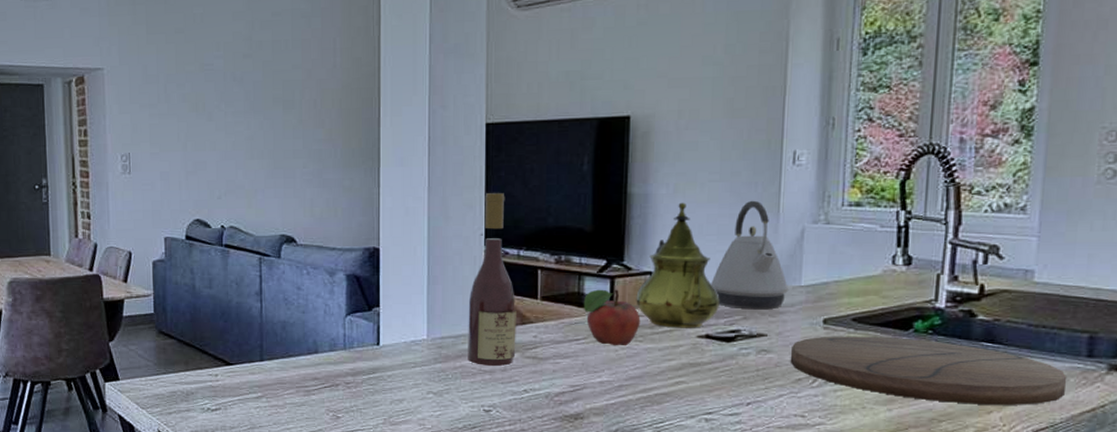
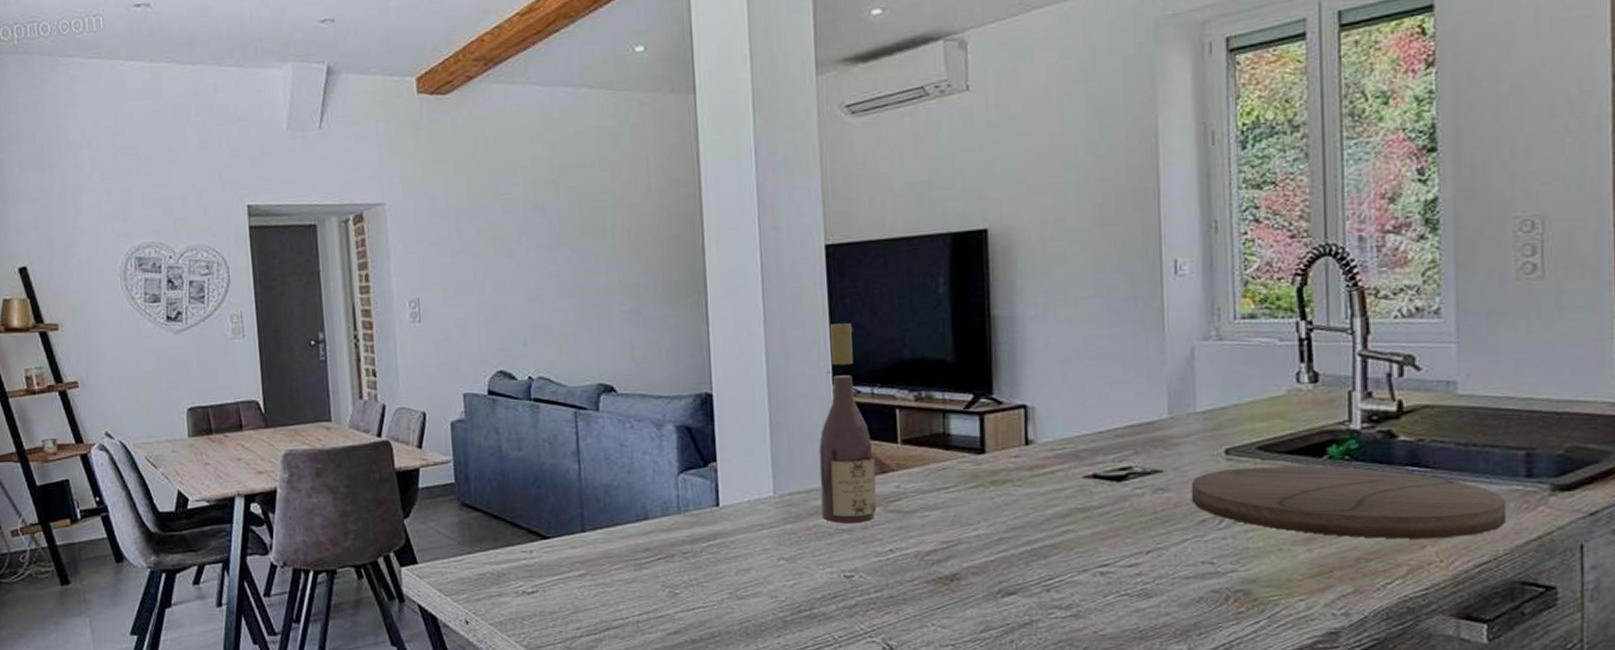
fruit: present [583,289,641,346] -> none [950,427,1018,493]
teapot: present [636,202,720,328] -> none [1010,323,1106,469]
kettle: present [711,200,788,310] -> none [1094,317,1182,443]

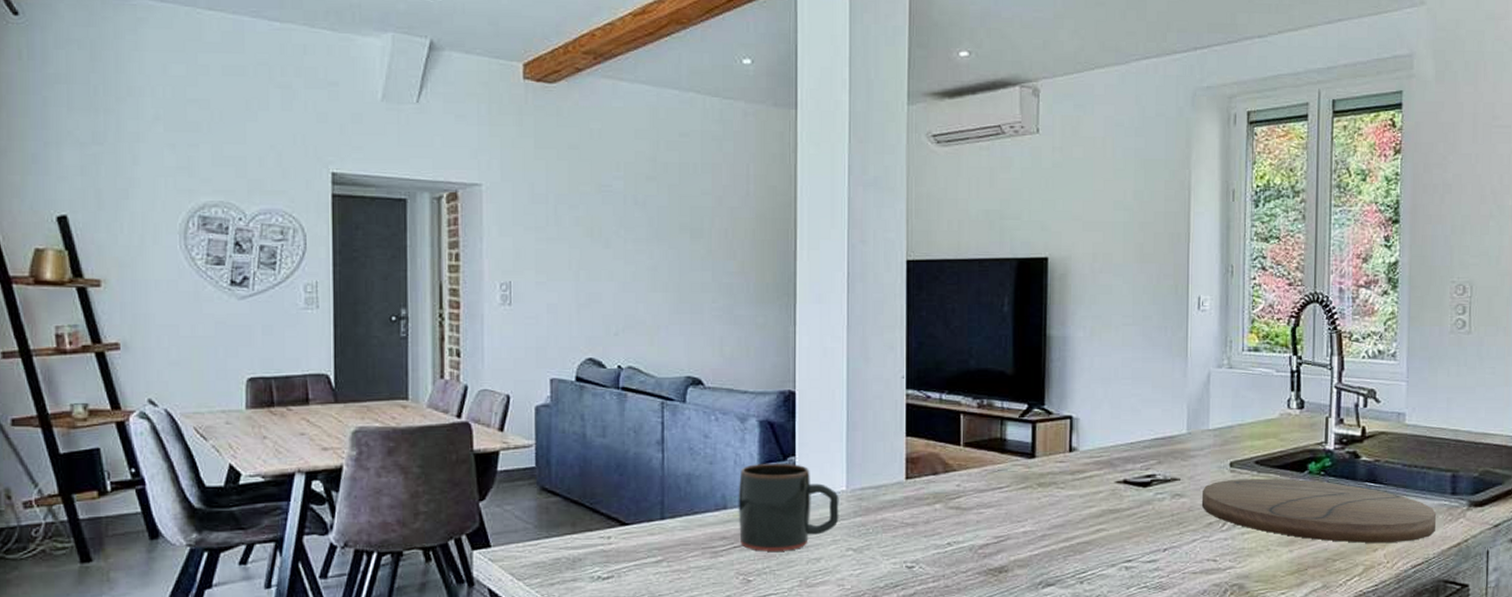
mug: none [658,469,768,563] -> present [738,463,839,552]
wine bottle: present [818,322,877,525] -> none [889,332,939,519]

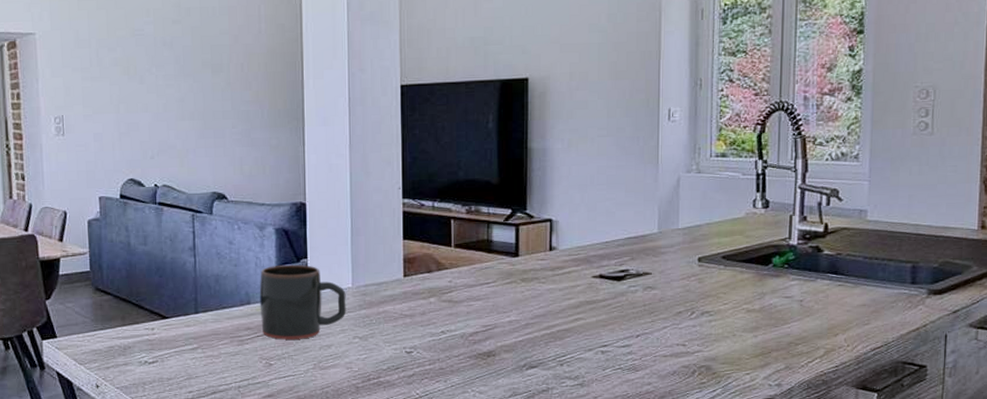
cutting board: present [1201,478,1437,543] -> none [671,271,896,329]

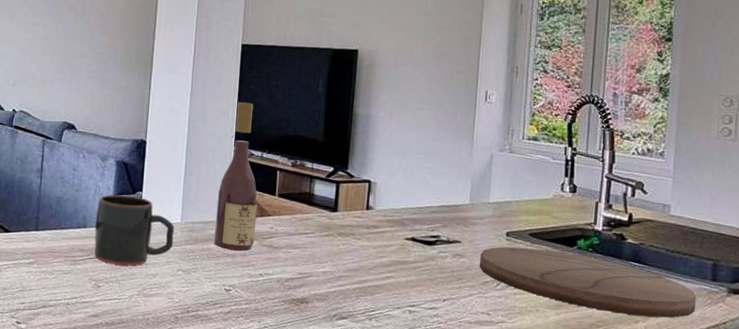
wine bottle: none [389,148,433,311] -> present [214,101,258,252]
cutting board: none [671,271,896,329] -> present [479,247,697,318]

